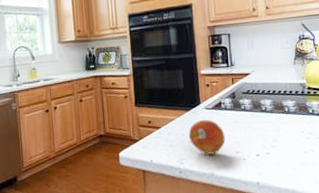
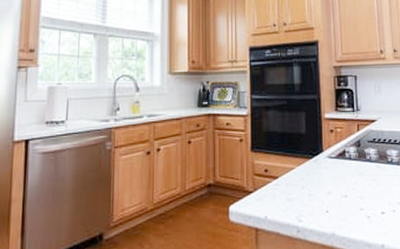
fruit: present [188,119,225,155] -> none [308,169,349,211]

